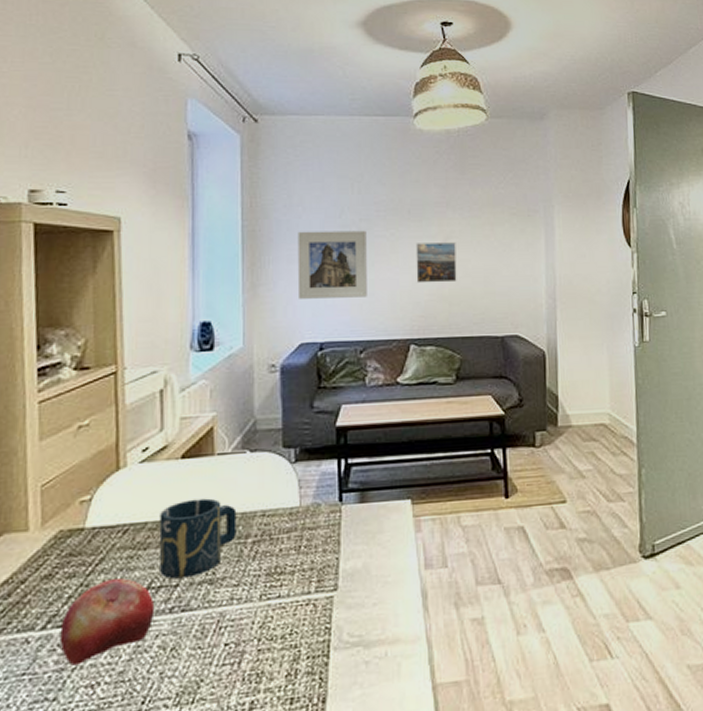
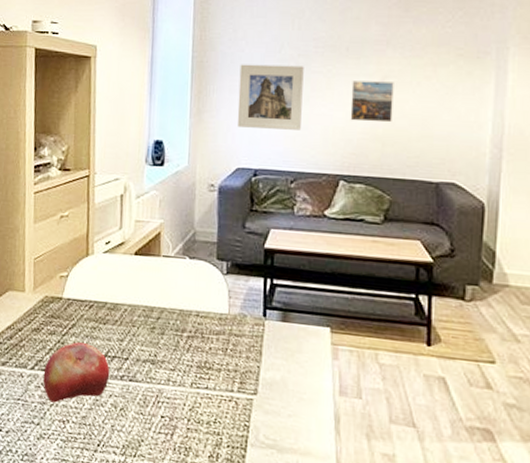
cup: present [159,498,237,579] -> none [114,290,176,355]

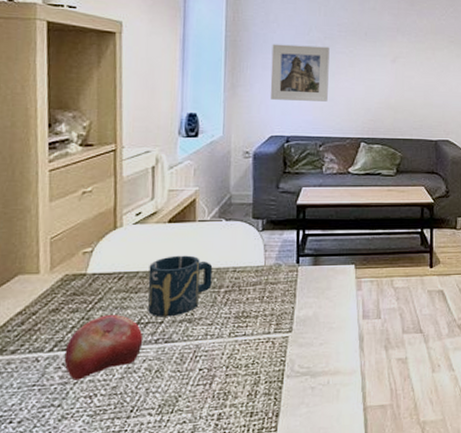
cup: none [114,290,176,355] -> present [147,255,213,317]
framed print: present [350,81,394,123] -> none [369,60,403,94]

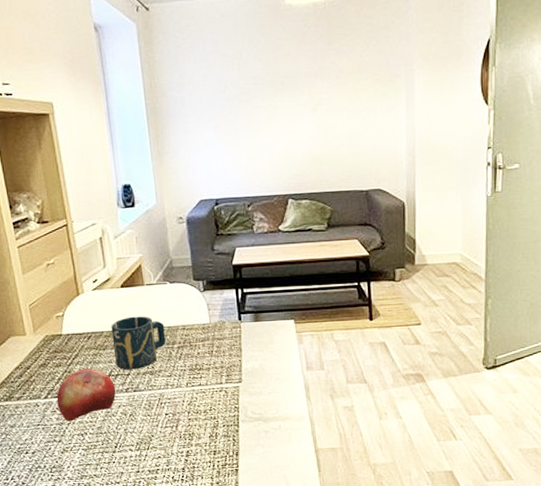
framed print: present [270,44,330,102] -> none [190,102,251,164]

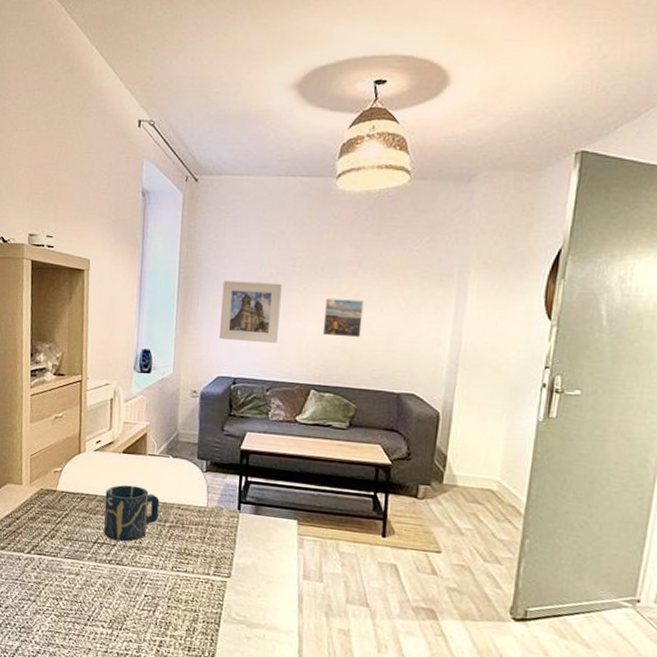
fruit: present [56,368,116,422] -> none [38,530,99,583]
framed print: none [190,102,251,164] -> present [219,280,282,343]
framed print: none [289,109,326,147] -> present [322,298,364,338]

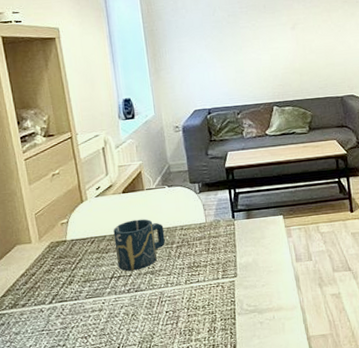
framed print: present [219,280,282,343] -> none [184,23,239,78]
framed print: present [322,298,364,338] -> none [271,27,305,61]

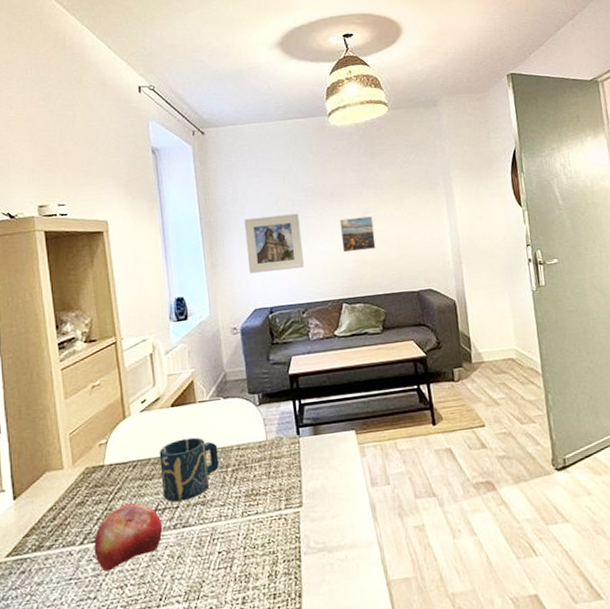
fruit: none [60,271,119,325] -> present [94,503,163,572]
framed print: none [184,23,239,78] -> present [244,213,304,273]
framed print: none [271,27,305,61] -> present [339,216,376,253]

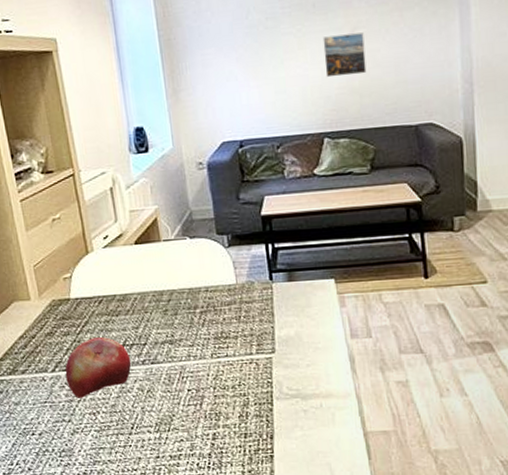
cup: present [159,437,219,502] -> none [124,276,187,339]
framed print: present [244,213,304,273] -> none [209,29,279,101]

